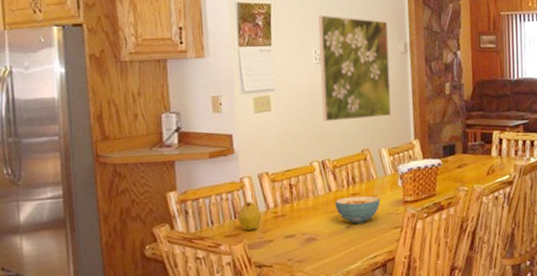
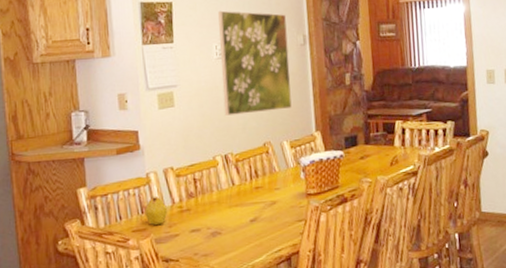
cereal bowl: present [335,195,380,224] -> none [238,189,283,217]

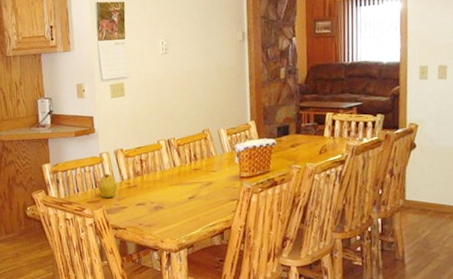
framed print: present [218,10,292,116] -> none [165,9,230,105]

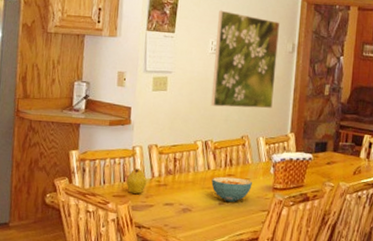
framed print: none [165,9,230,105] -> present [210,10,281,109]
cereal bowl: none [179,171,219,195] -> present [211,176,252,202]

